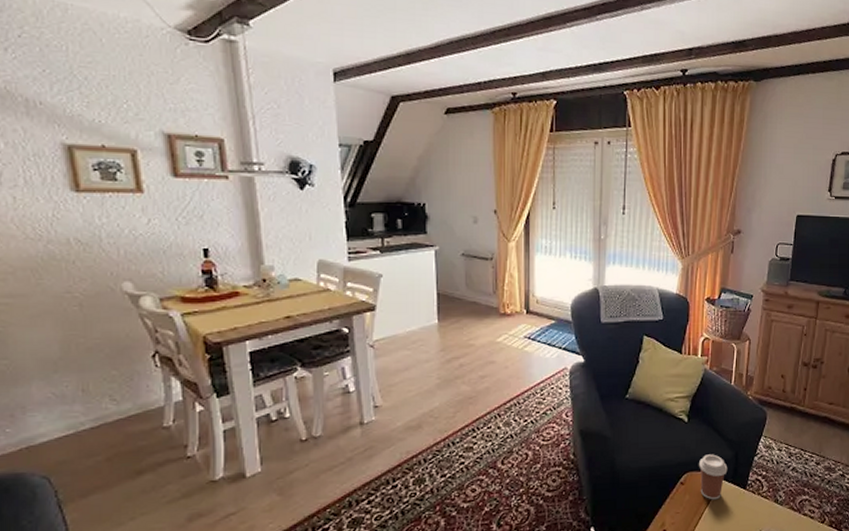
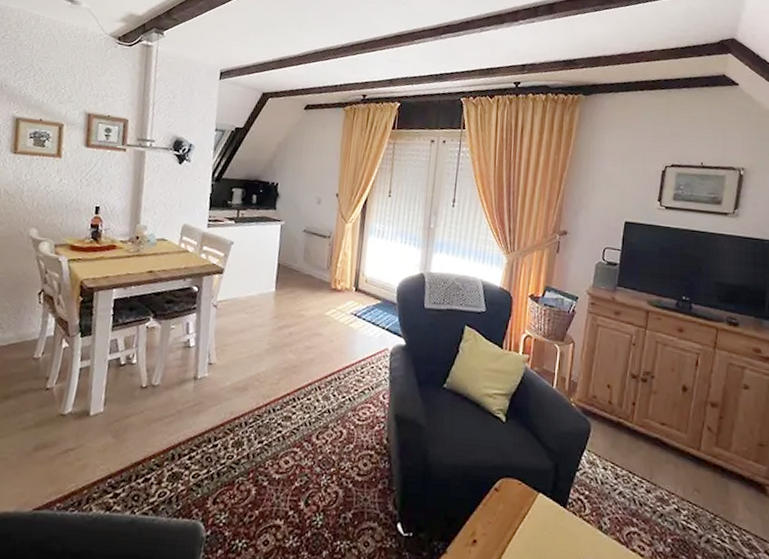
coffee cup: present [699,454,728,500] -> none [515,461,547,515]

